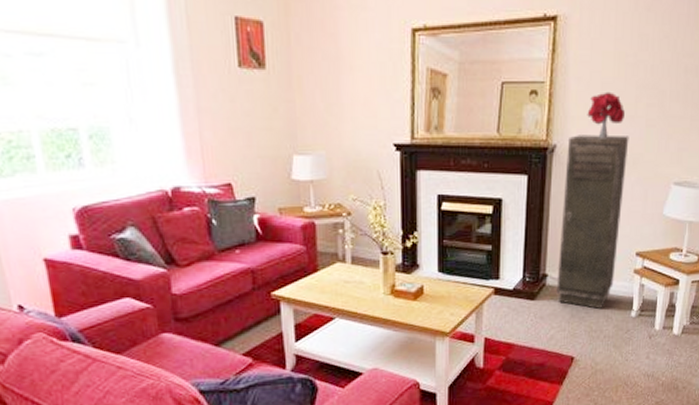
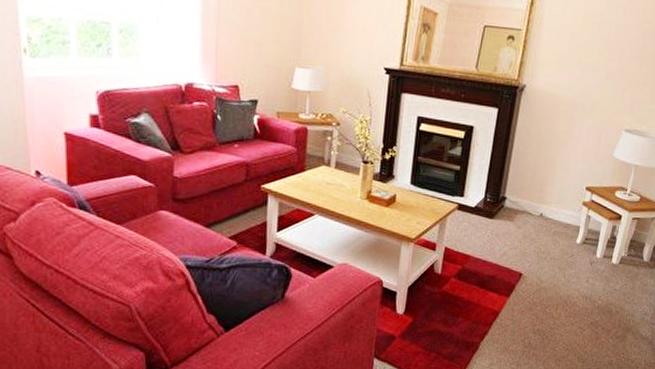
storage cabinet: present [556,135,629,310] -> none [512,78,590,234]
bouquet: present [587,91,625,139] -> none [555,44,588,85]

